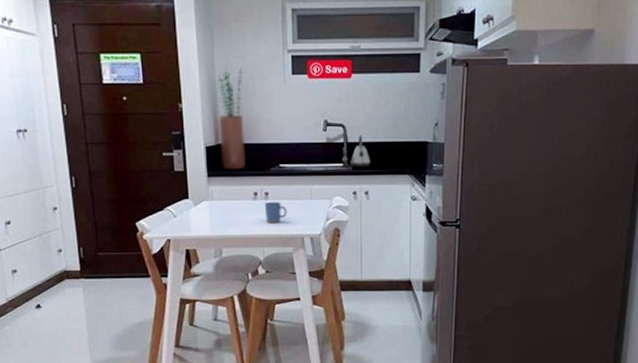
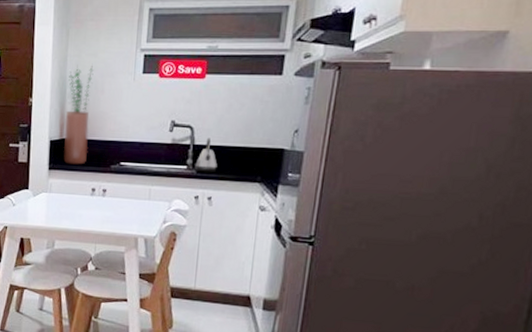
mug: present [264,202,287,223] -> none [101,199,124,221]

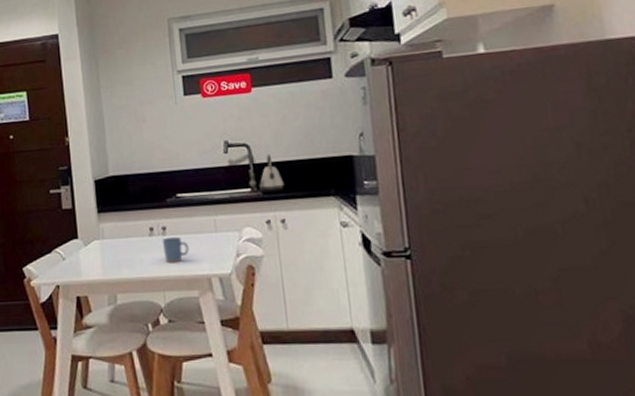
vase: present [63,65,94,165] -> none [104,93,139,204]
mug: none [101,199,124,221] -> present [161,237,189,262]

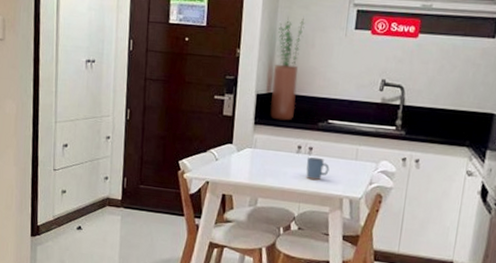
vase: none [104,93,139,204] -> present [270,17,305,121]
kettle: present [259,154,286,194] -> none [403,98,428,136]

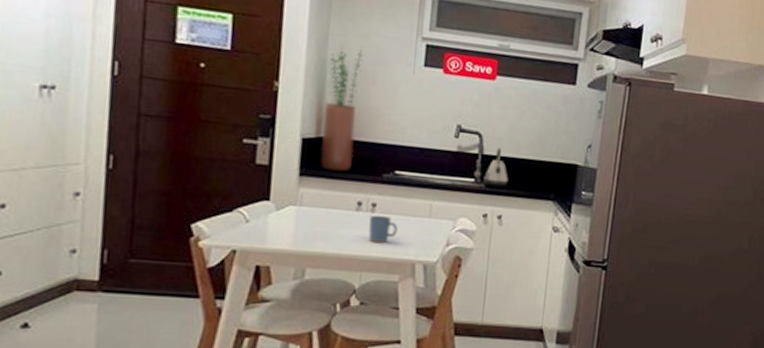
kettle: none [403,98,428,136] -> present [483,147,510,189]

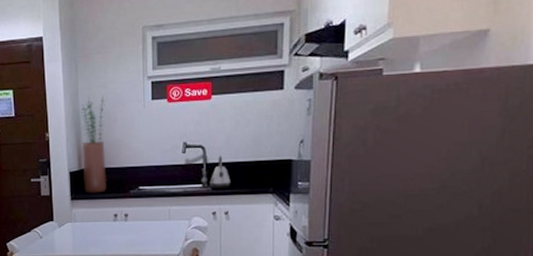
mug: present [368,215,398,243] -> none [124,223,146,243]

